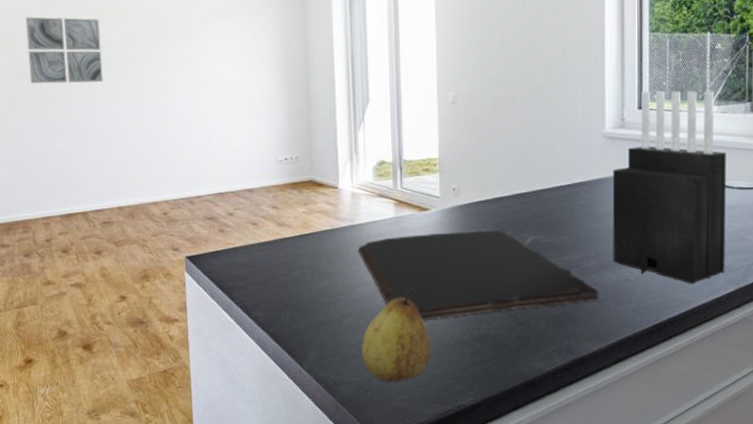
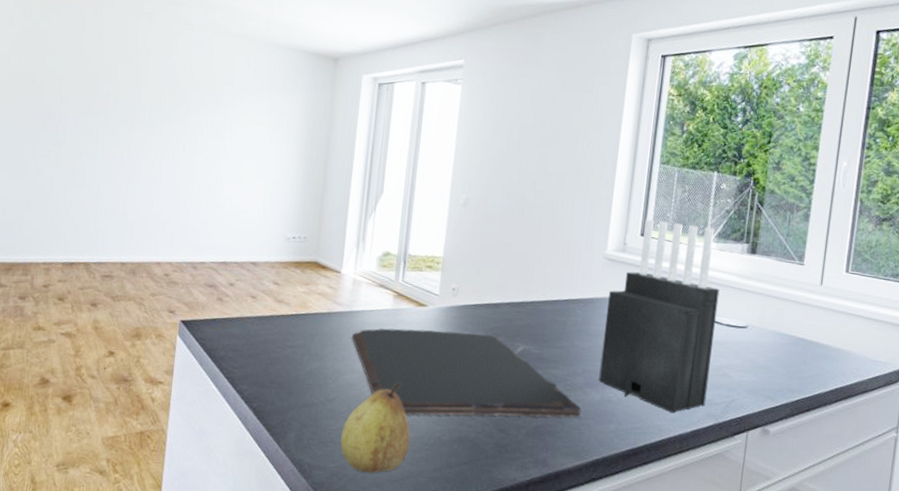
wall art: present [25,17,103,84] -> none [54,65,132,138]

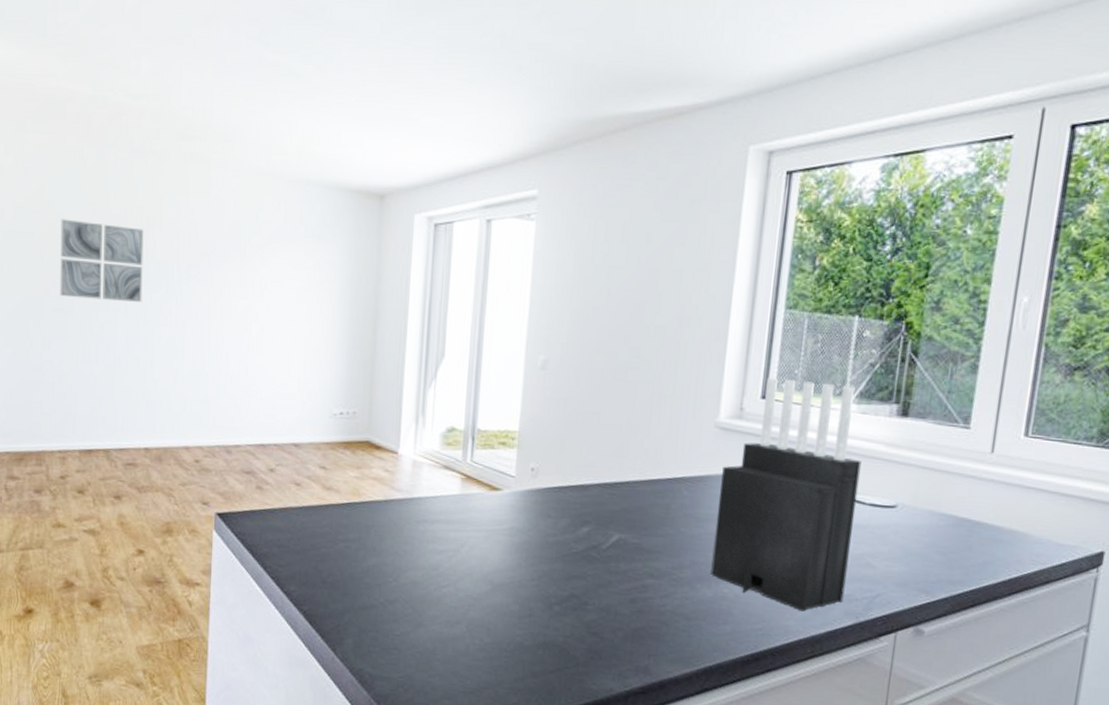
wall art: none [54,65,132,138] -> present [60,219,144,302]
fruit: present [340,382,411,473] -> none [405,579,487,684]
cutting board: present [351,328,581,418] -> none [413,517,690,619]

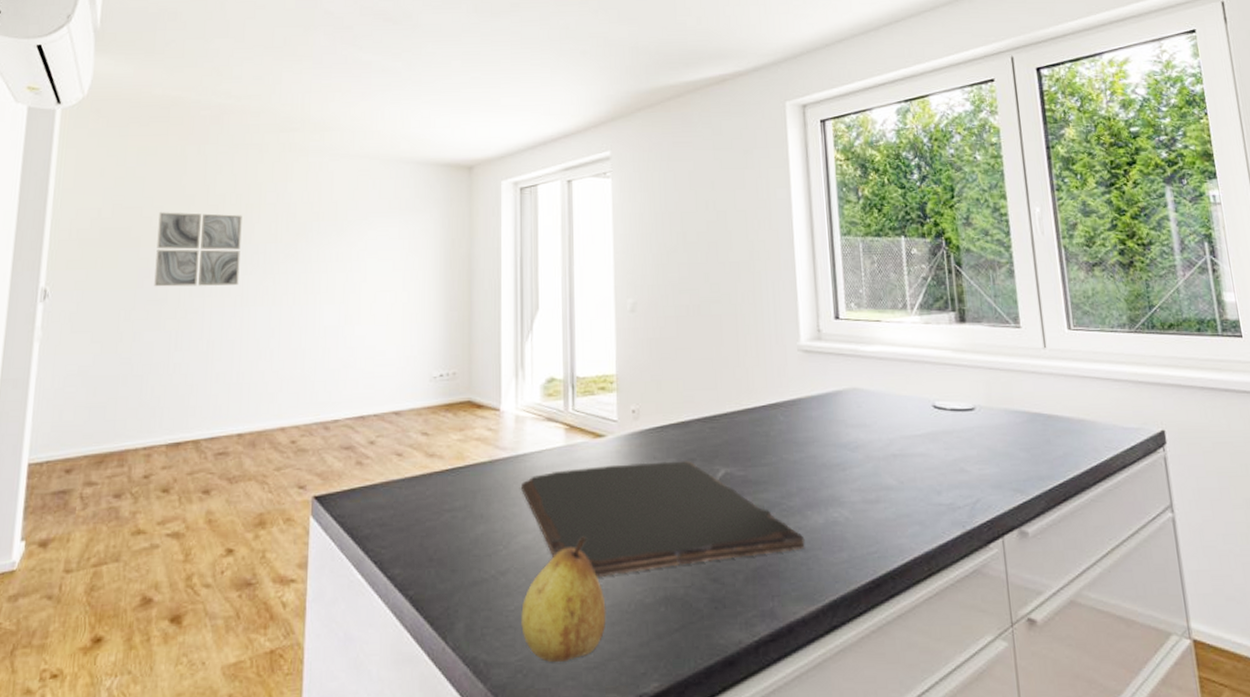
fruit: none [405,579,487,684] -> present [521,536,606,662]
cutting board: none [413,517,690,619] -> present [520,459,805,577]
knife block: present [710,377,862,612] -> none [812,299,947,527]

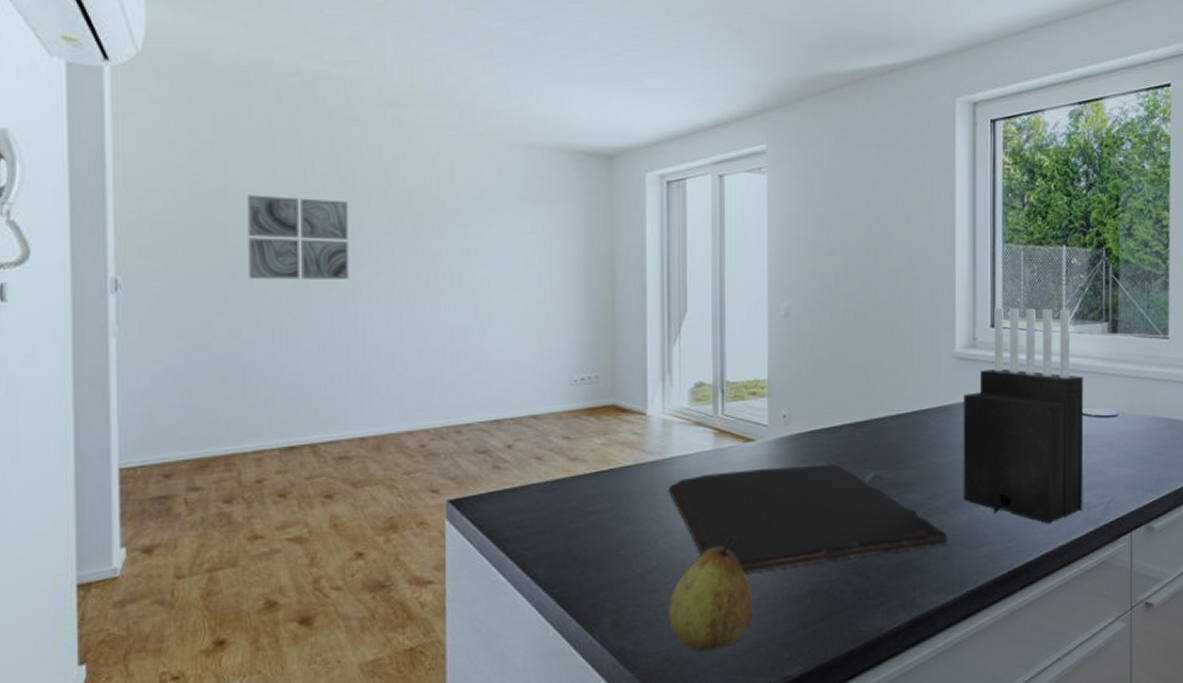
knife block: none [812,299,947,527] -> present [963,307,1084,524]

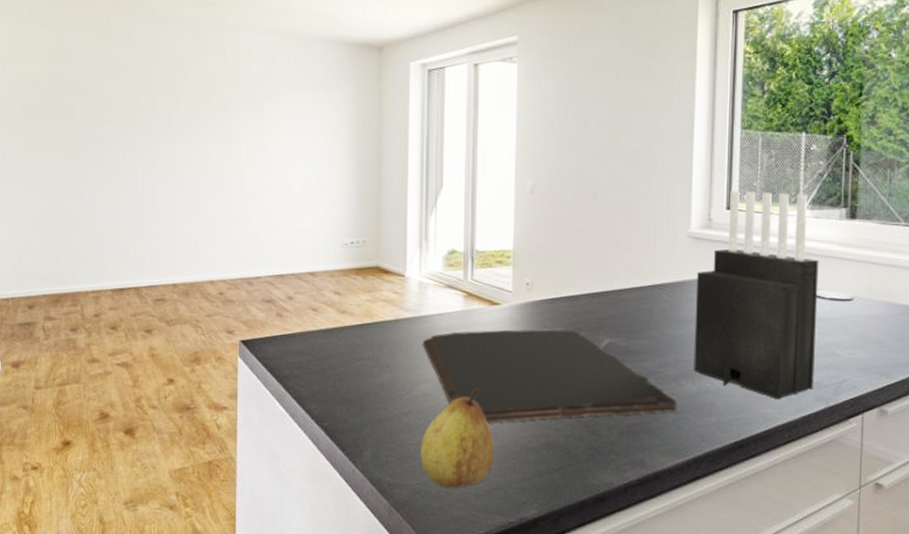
wall art: present [247,195,349,280] -> none [91,81,167,152]

